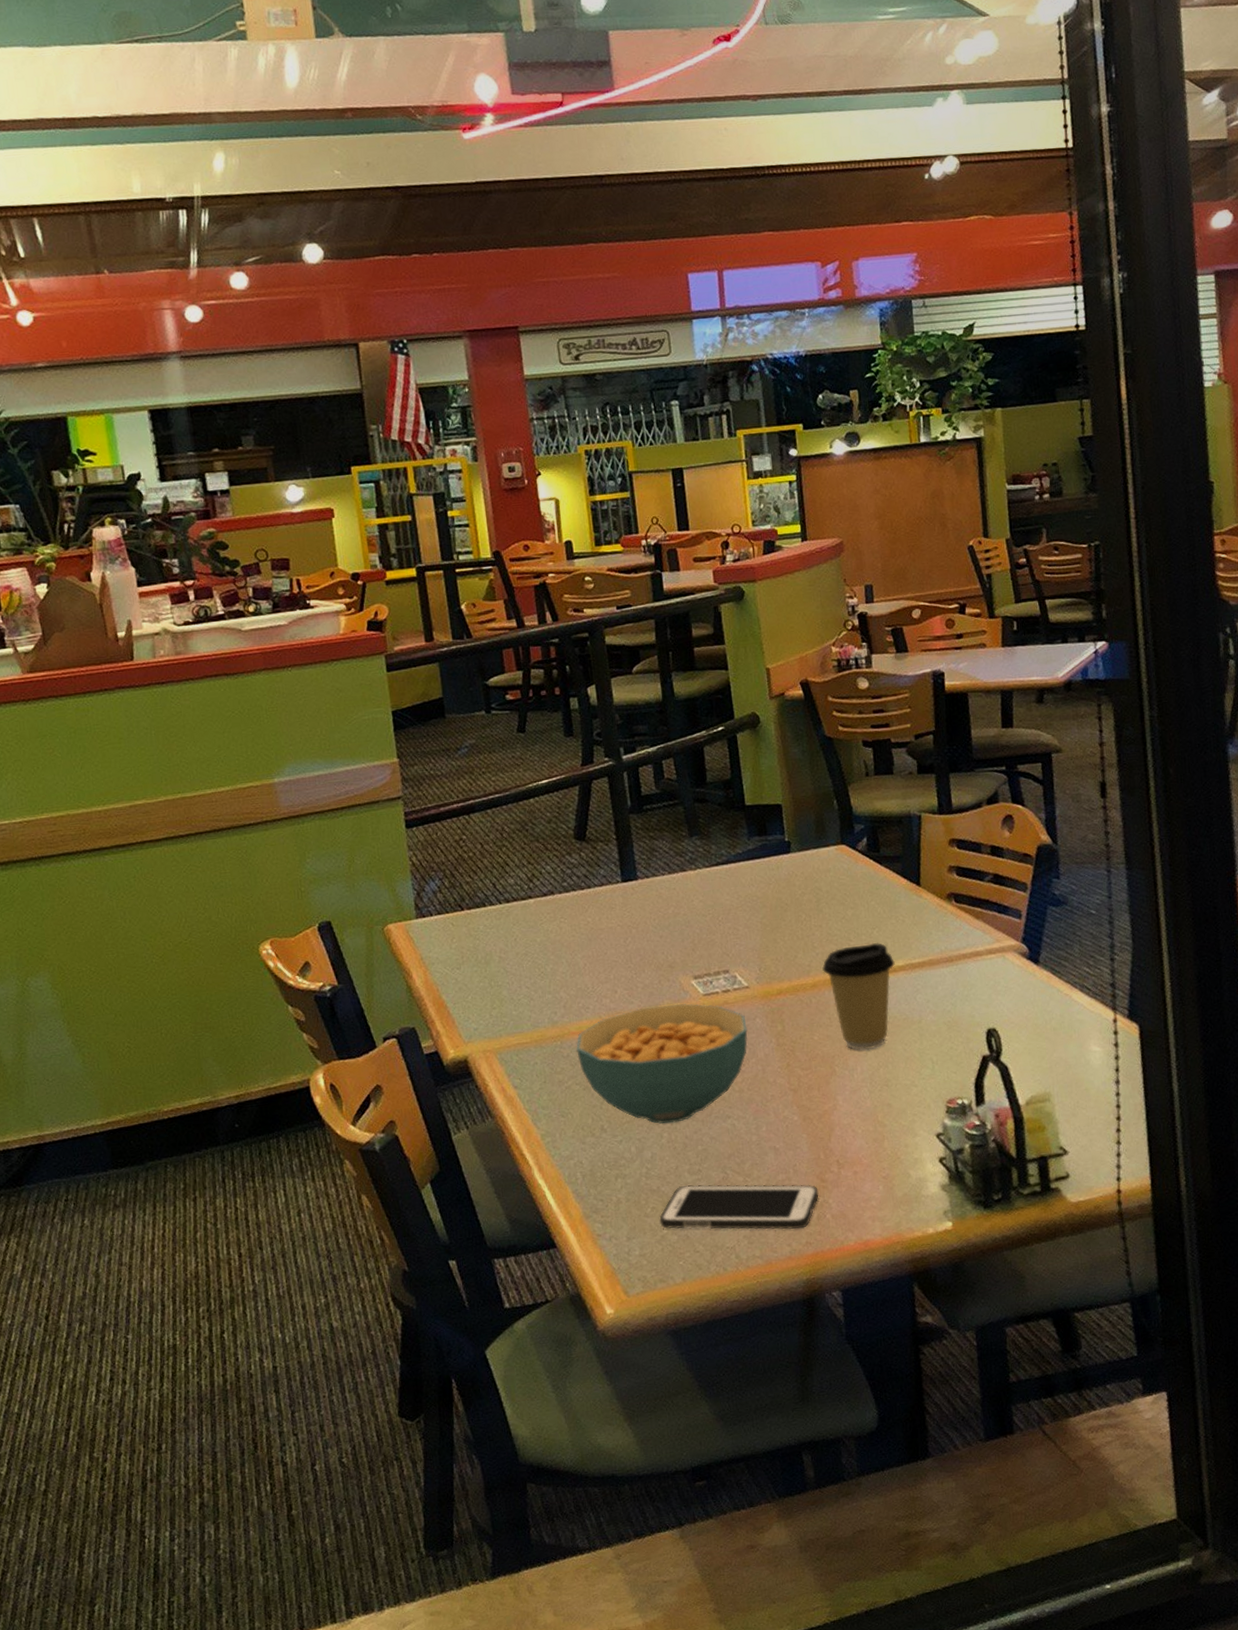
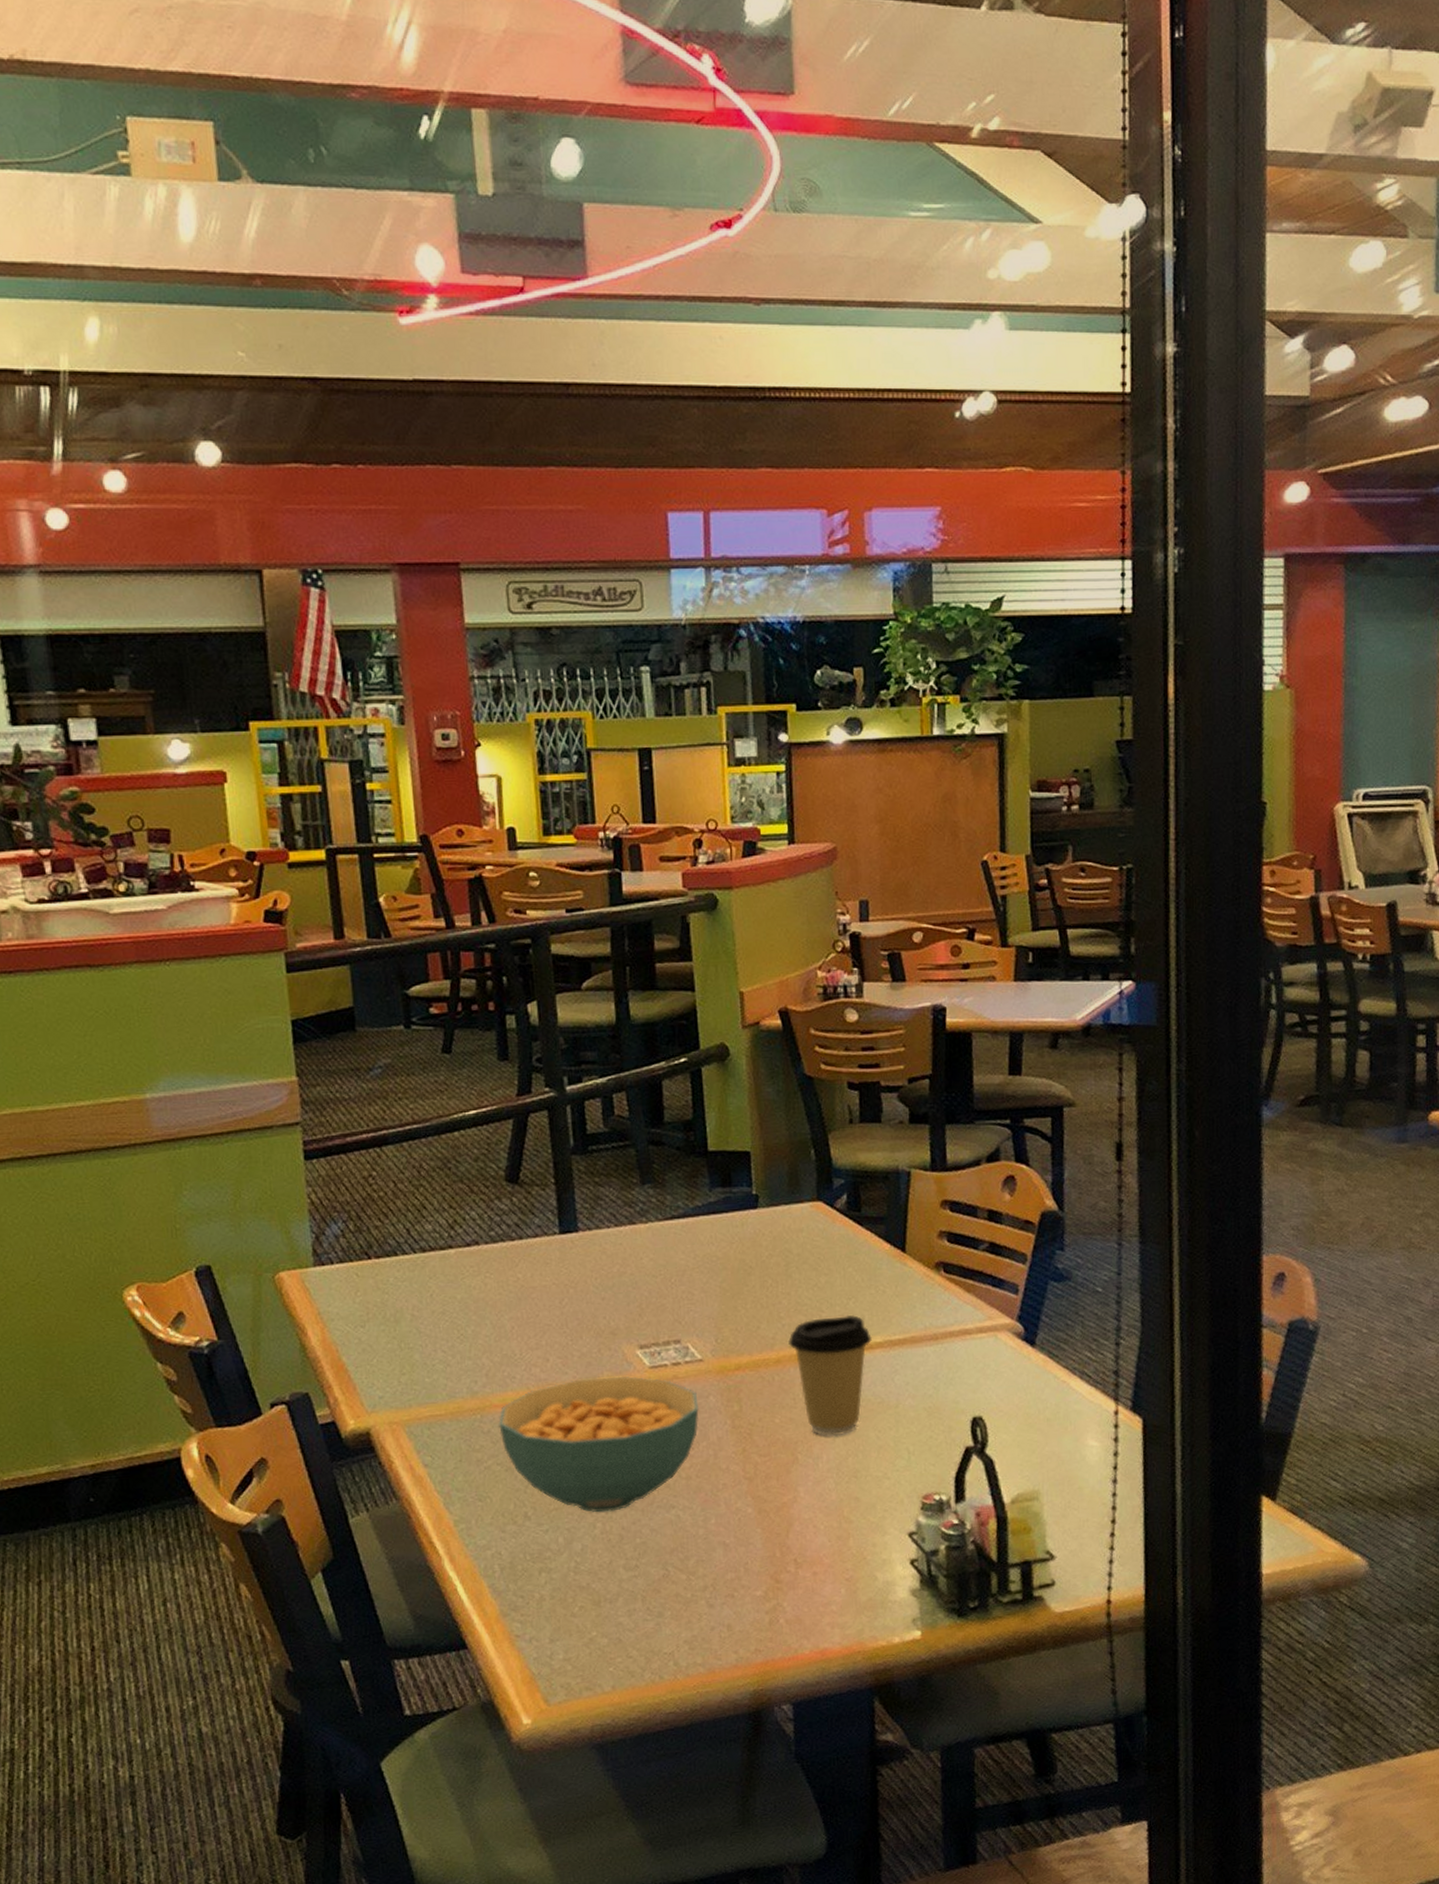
cell phone: present [659,1184,819,1230] -> none [588,1582,772,1635]

